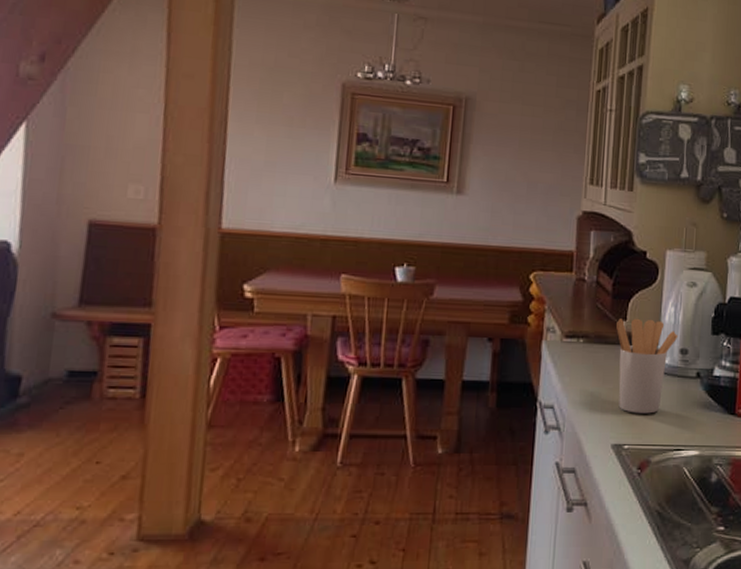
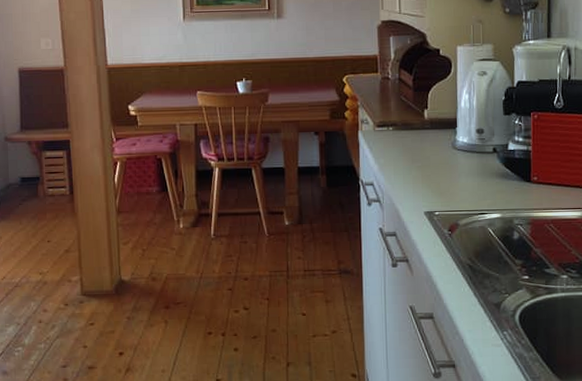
utensil holder: present [616,318,678,414] -> none [419,106,474,186]

